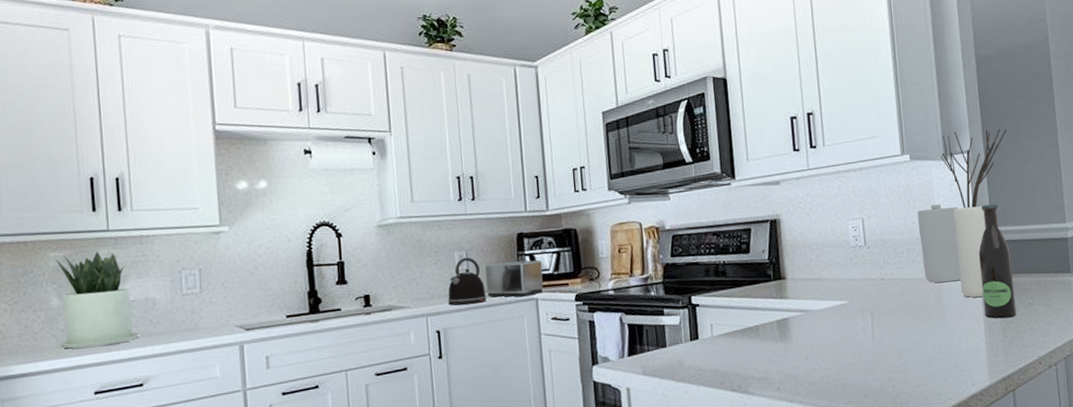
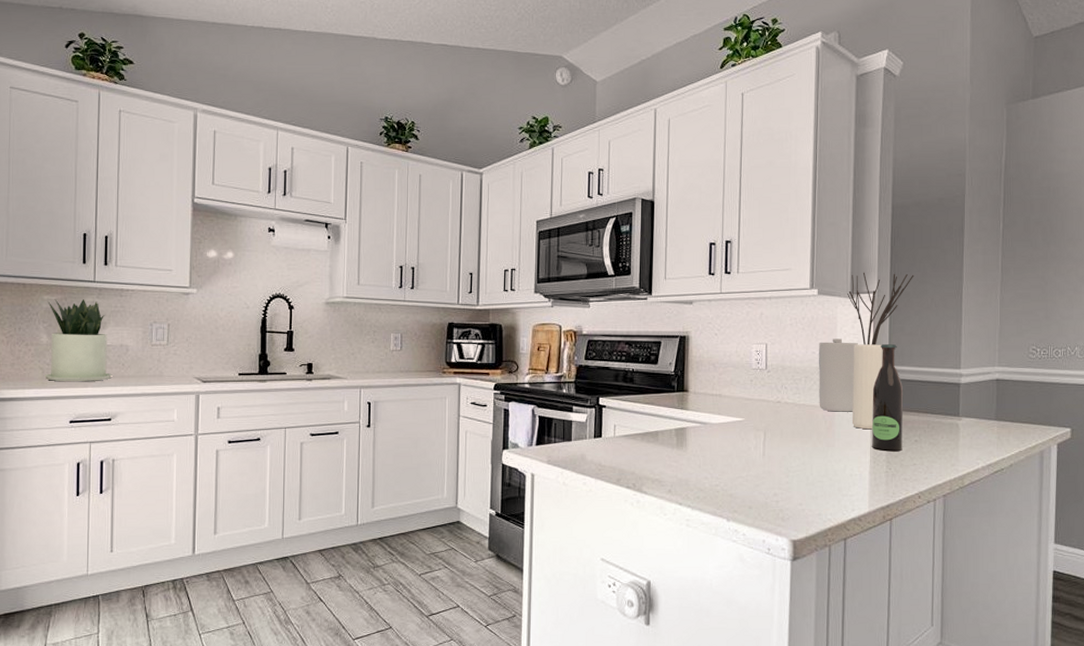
kettle: present [447,257,487,306] -> none [380,339,416,381]
toaster: present [484,260,544,298] -> none [416,347,467,381]

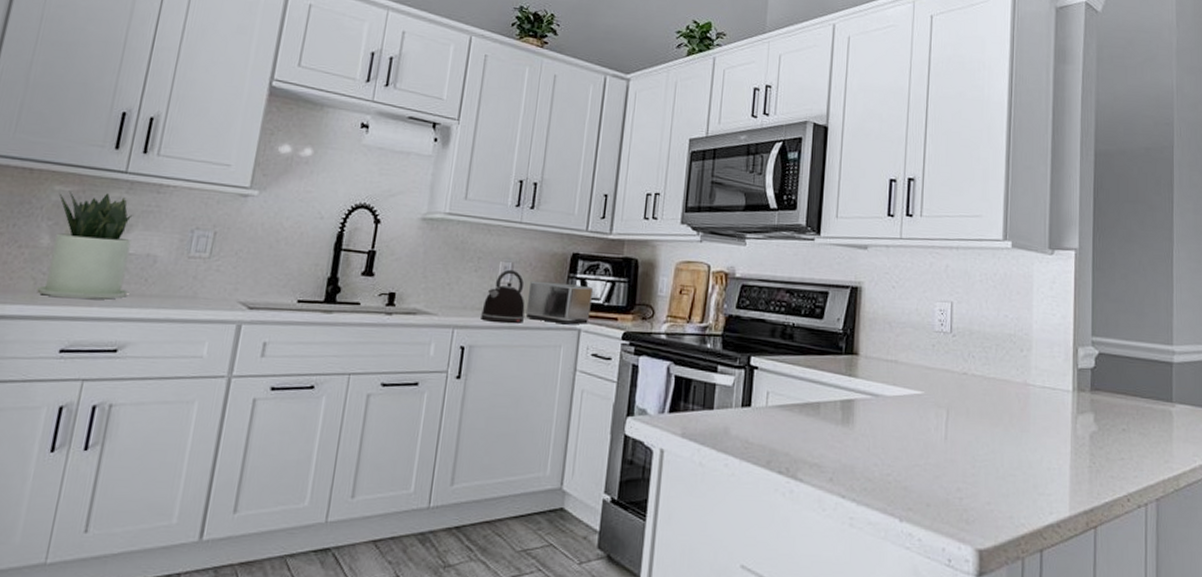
kettle: none [380,339,416,381] -> present [480,269,525,323]
toaster: none [416,347,467,381] -> present [525,280,593,325]
paper towel holder: present [819,338,858,412] -> none [1012,300,1057,390]
vase: present [847,272,914,430] -> none [1045,225,1120,413]
bottle: present [871,344,904,452] -> none [1072,310,1109,442]

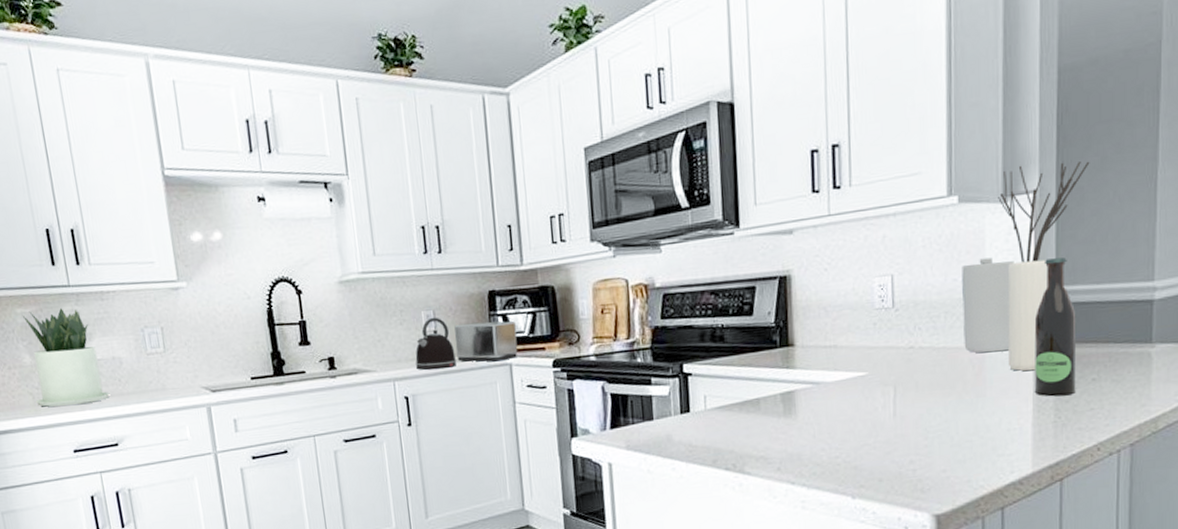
paper towel holder: none [1012,300,1057,390] -> present [962,257,1014,353]
vase: none [1045,225,1120,413] -> present [998,161,1090,372]
bottle: none [1072,310,1109,442] -> present [1034,257,1077,397]

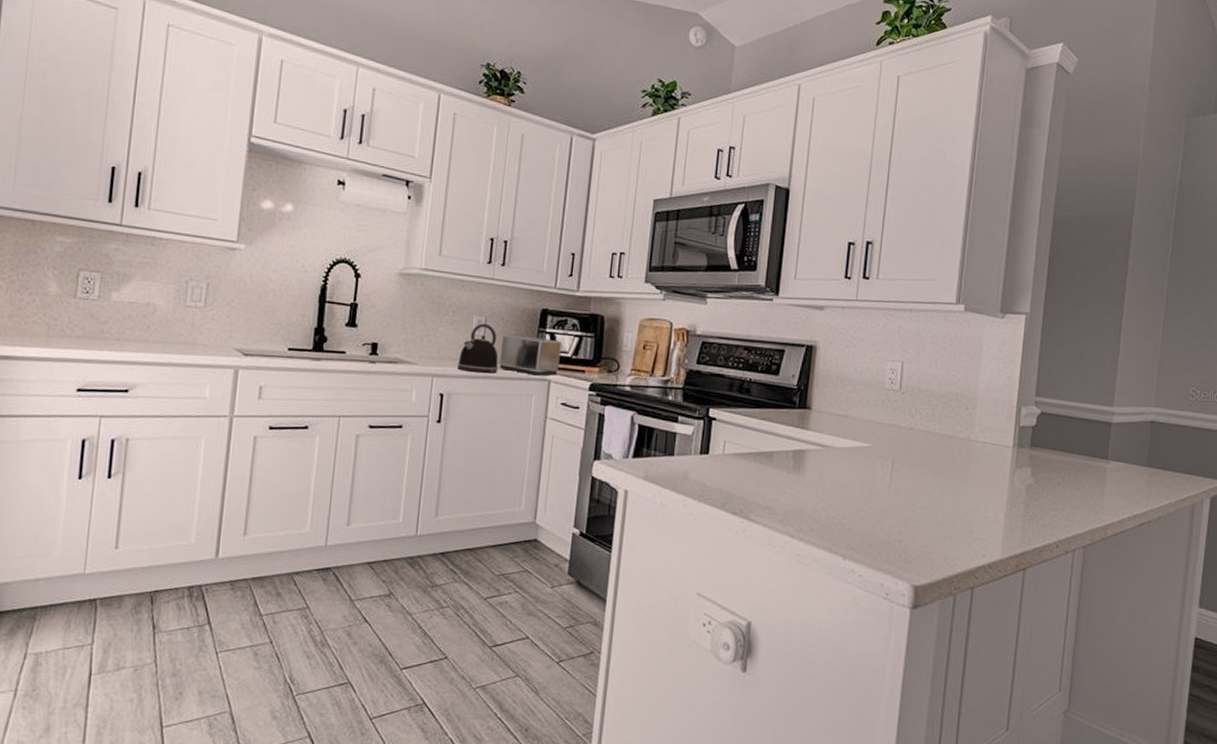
planter: present [22,308,110,407] -> none [49,242,134,344]
paper towel holder: present [962,257,1014,353] -> none [955,361,1004,446]
vase: present [998,161,1090,372] -> none [991,290,1071,467]
bottle: present [1034,257,1077,397] -> none [1009,372,1050,494]

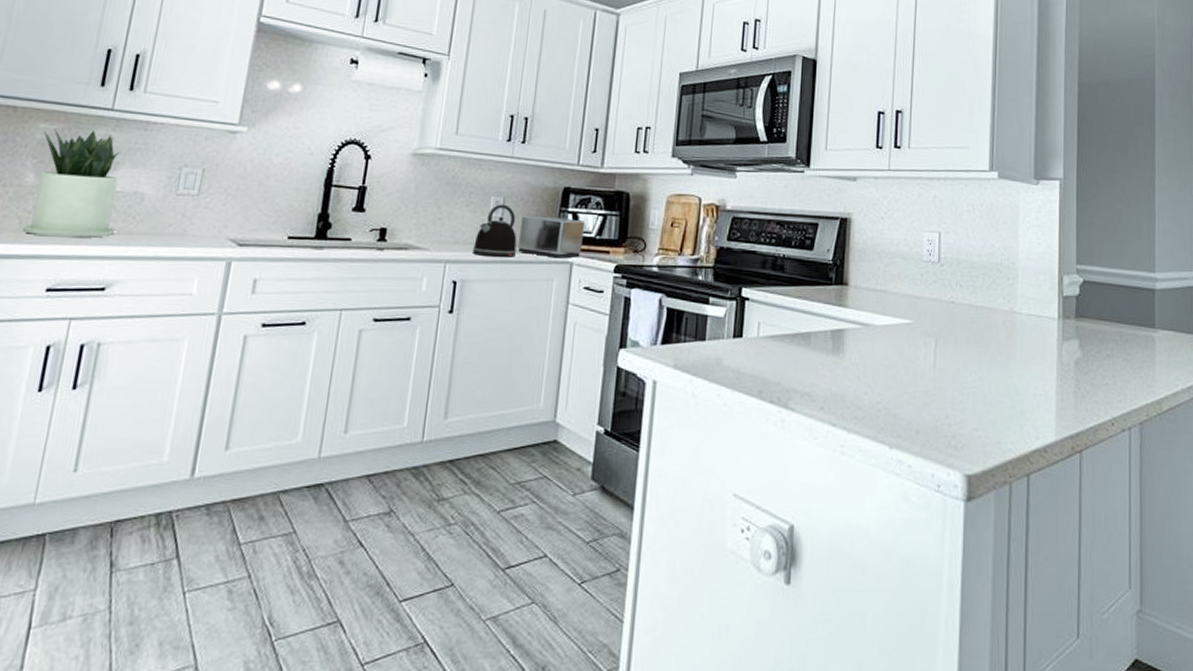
planter: none [49,242,134,344] -> present [21,128,120,238]

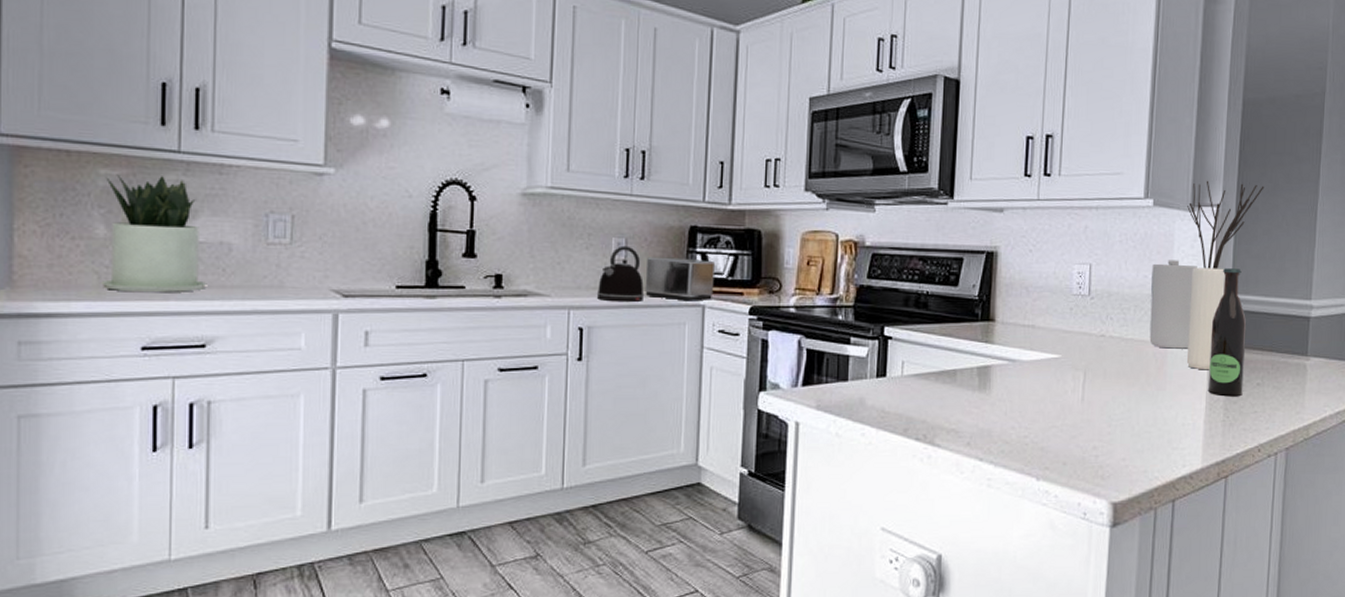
paper towel holder: none [998,230,1042,318] -> present [1149,260,1197,349]
vase: none [1030,155,1103,340] -> present [1187,180,1265,370]
bottle: none [1058,239,1094,368] -> present [1207,268,1247,397]

